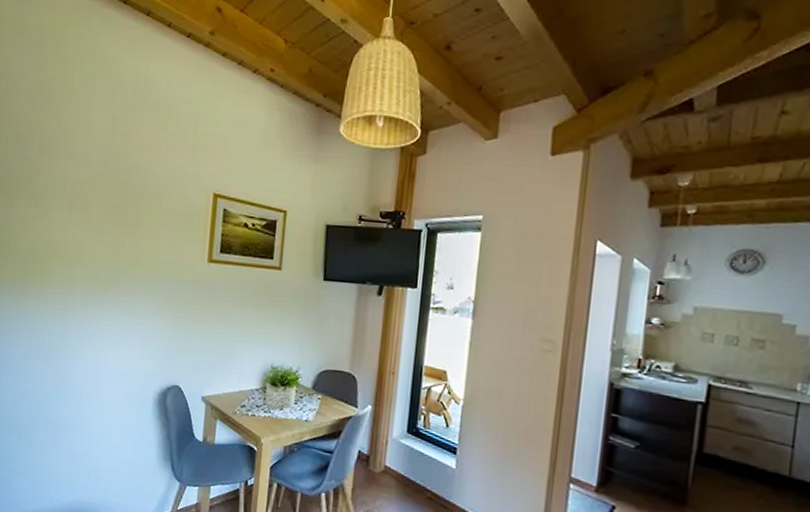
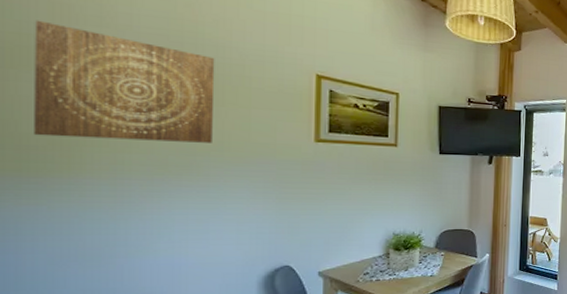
wall art: none [23,157,138,261] -> present [32,20,215,143]

